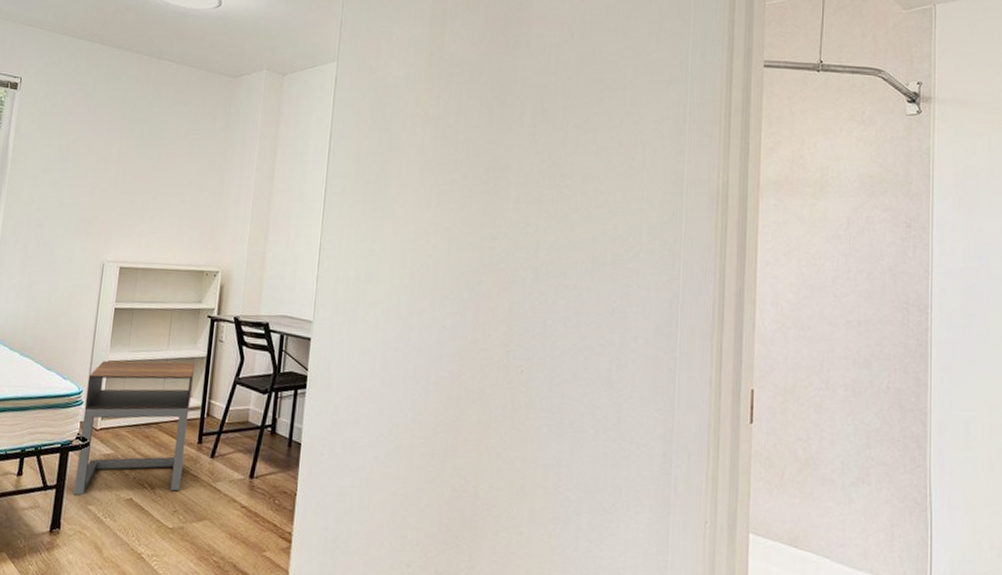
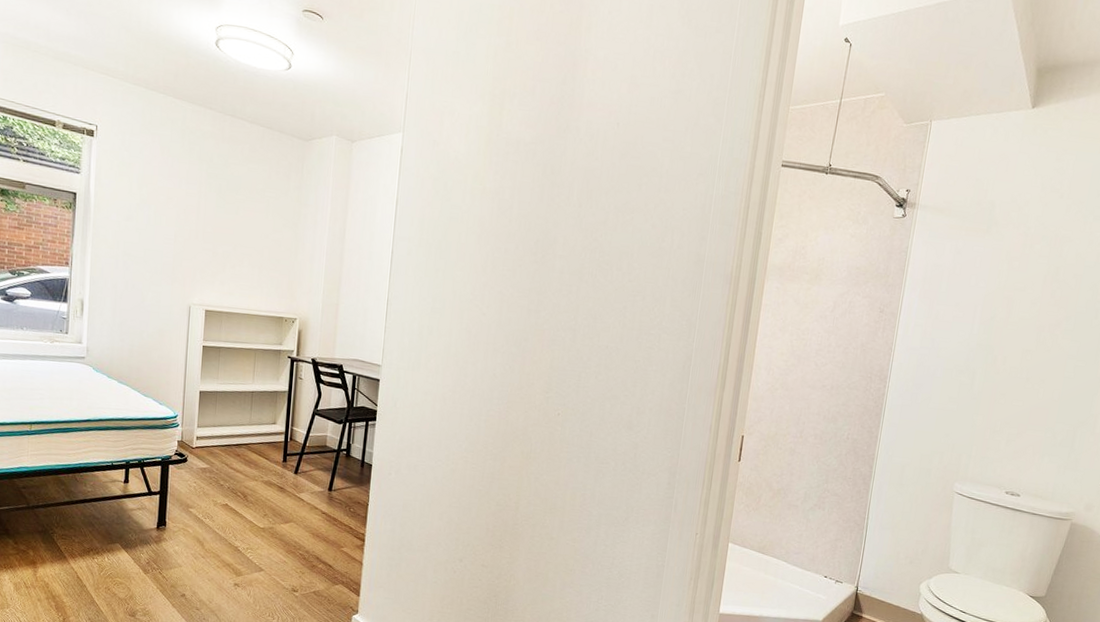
nightstand: present [74,360,195,496] -> none [176,390,278,501]

